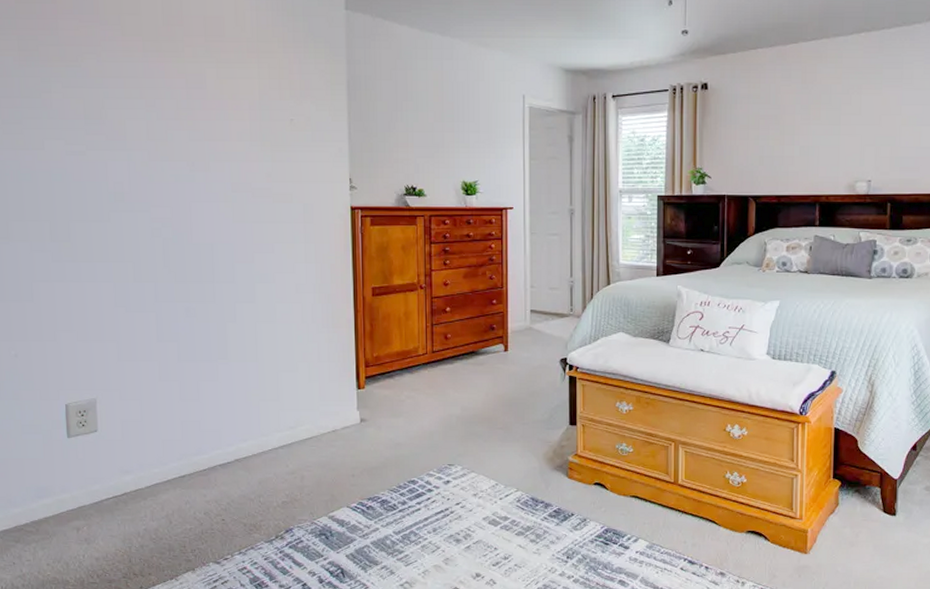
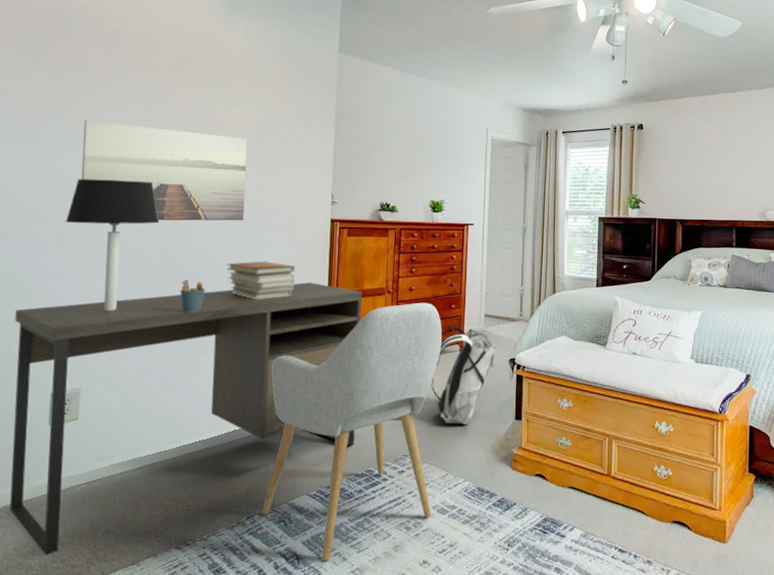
desk: none [17,279,395,570] -> present [9,282,362,556]
table lamp: none [58,169,161,315] -> present [65,178,160,311]
wall art: none [65,100,254,214] -> present [81,119,247,221]
pen holder: none [191,278,219,314] -> present [180,279,206,312]
book stack: none [239,256,317,300] -> present [226,261,296,300]
chair: none [298,298,483,575] -> present [262,302,442,562]
backpack: none [474,324,545,432] -> present [430,326,497,426]

